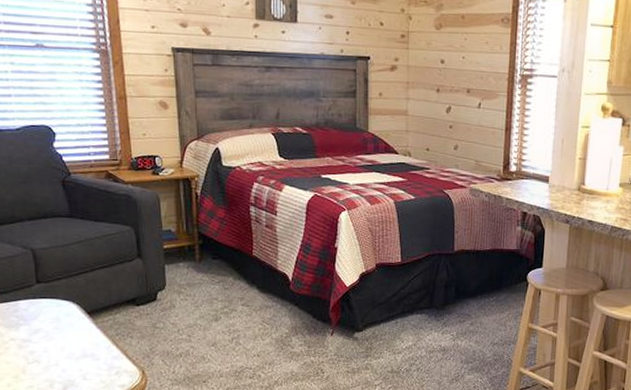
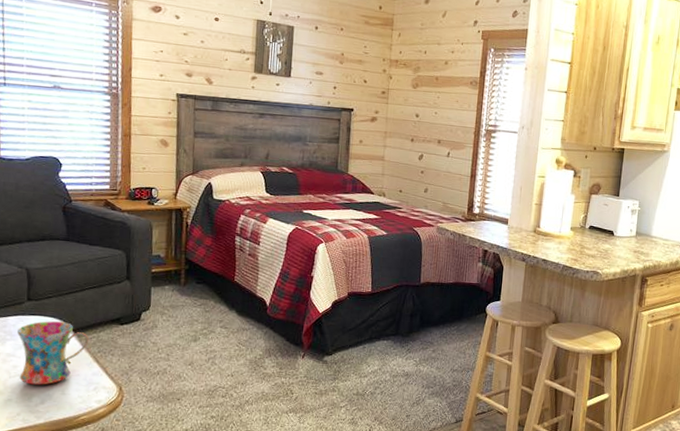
mug: none [30,304,106,371] -> present [17,321,89,385]

